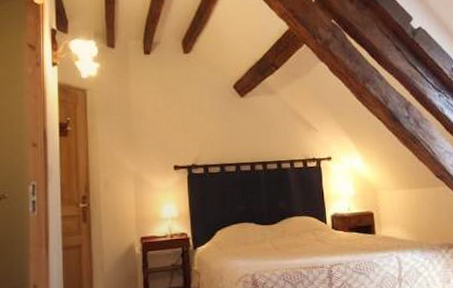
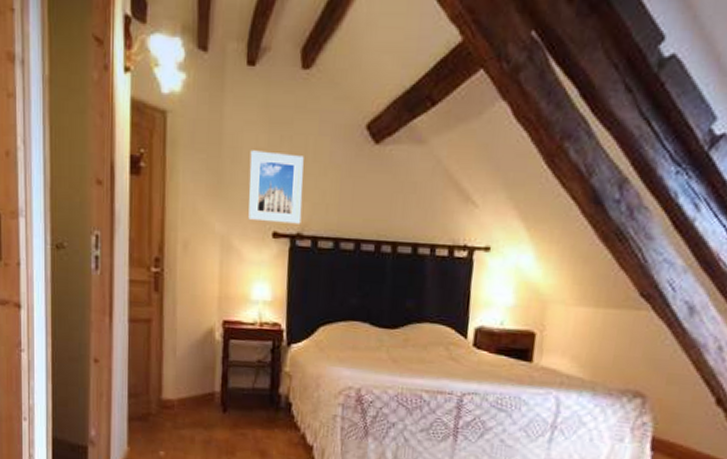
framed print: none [151,110,195,160] -> present [248,150,304,224]

